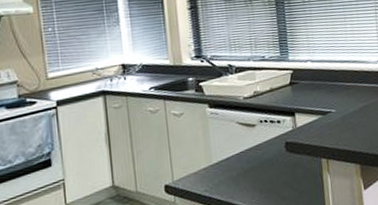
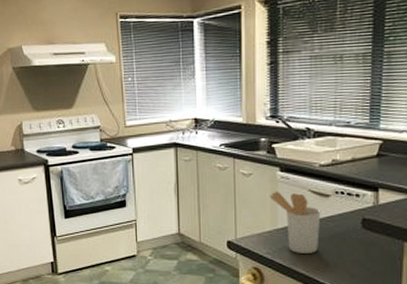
utensil holder: none [201,127,251,186] -> present [269,191,321,254]

